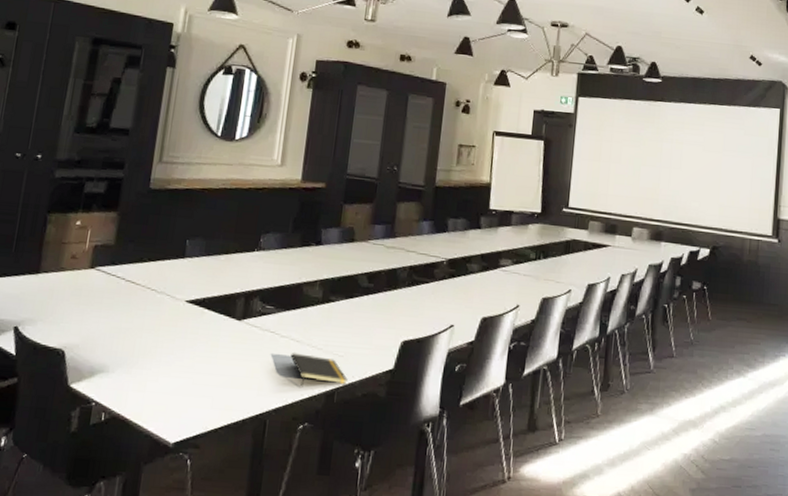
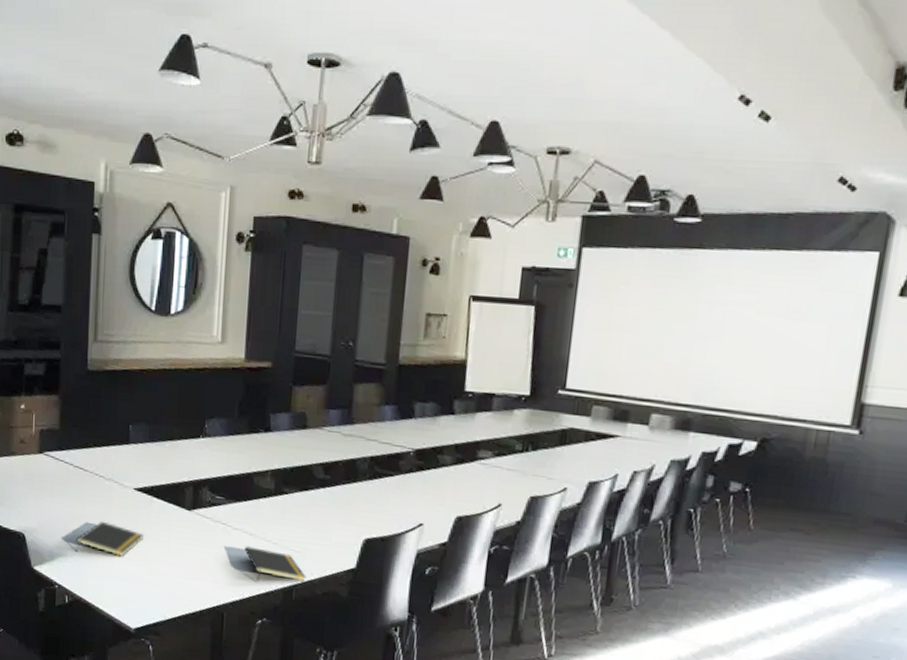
notepad: none [118,334,191,369] -> present [76,521,143,557]

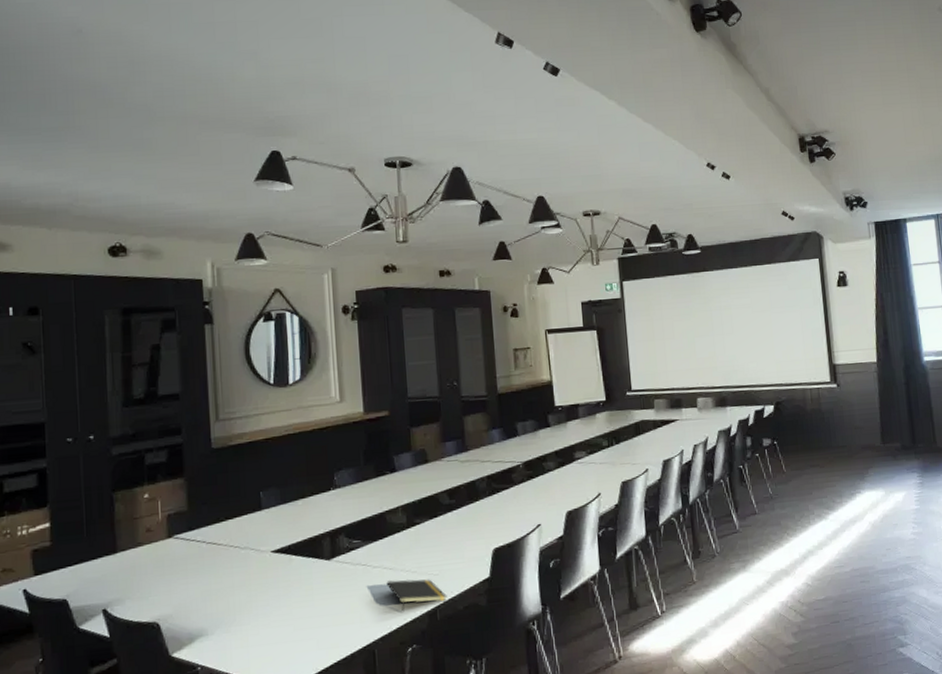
notepad: present [76,521,143,557] -> none [216,590,286,628]

